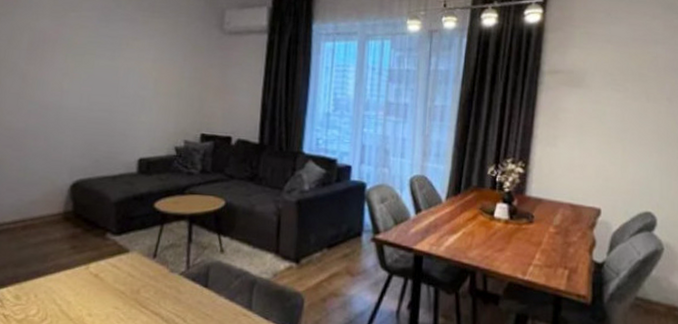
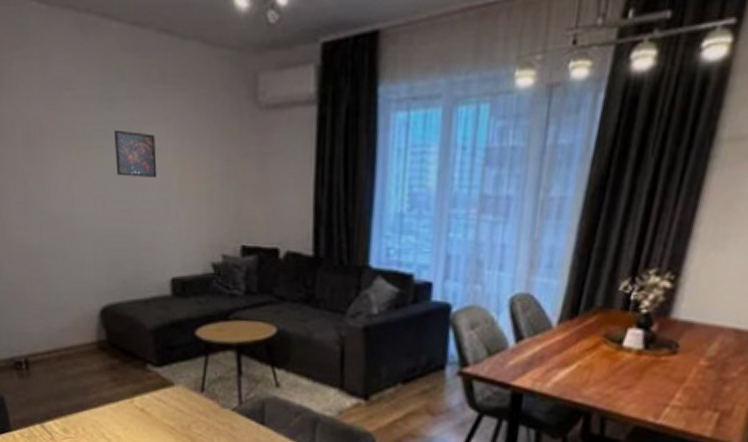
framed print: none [103,42,140,79] -> present [113,129,157,177]

